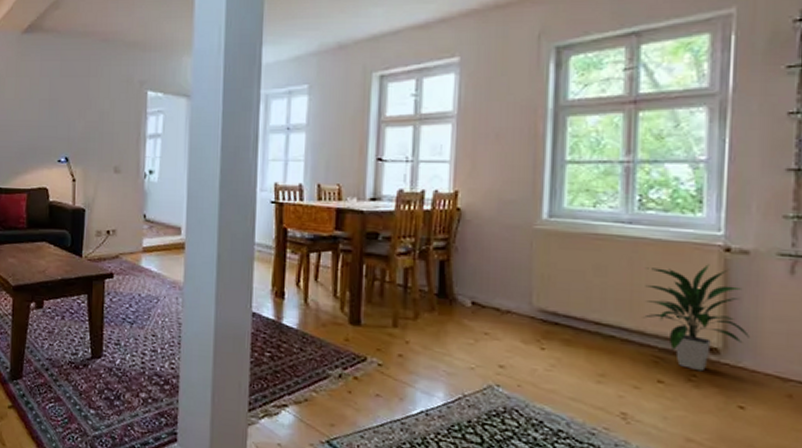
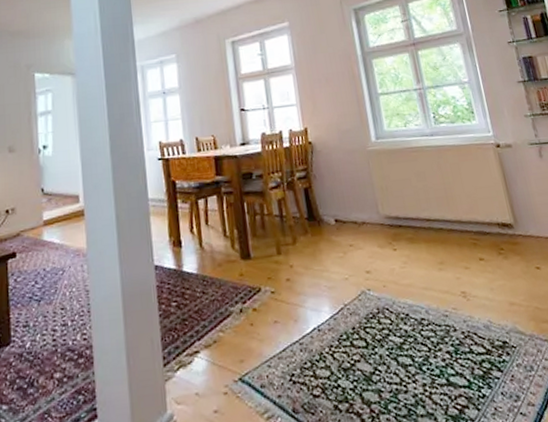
indoor plant: present [642,264,749,372] -> none [450,159,529,245]

